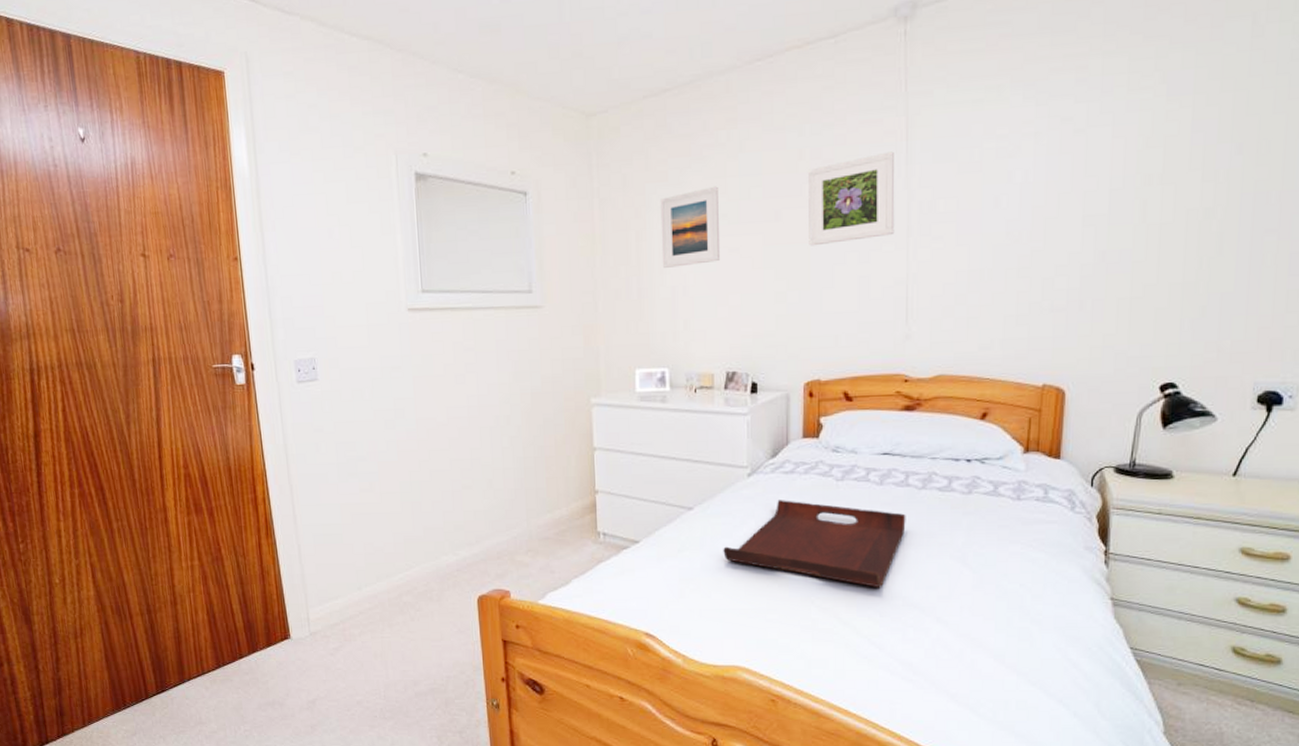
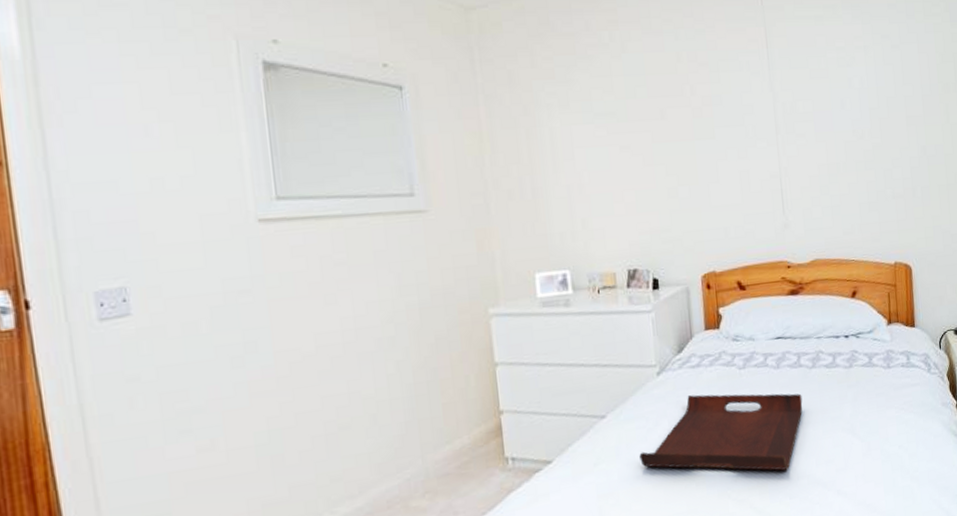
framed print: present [660,186,721,268] -> none [548,85,613,166]
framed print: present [809,151,895,246] -> none [687,57,766,143]

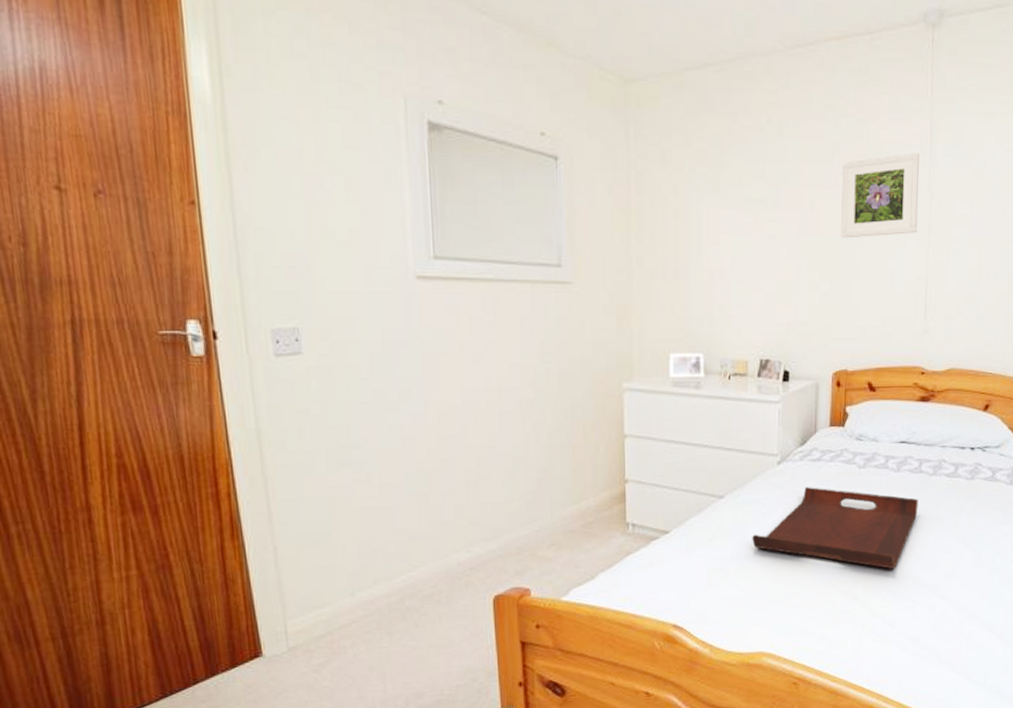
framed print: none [687,57,766,143] -> present [841,152,919,239]

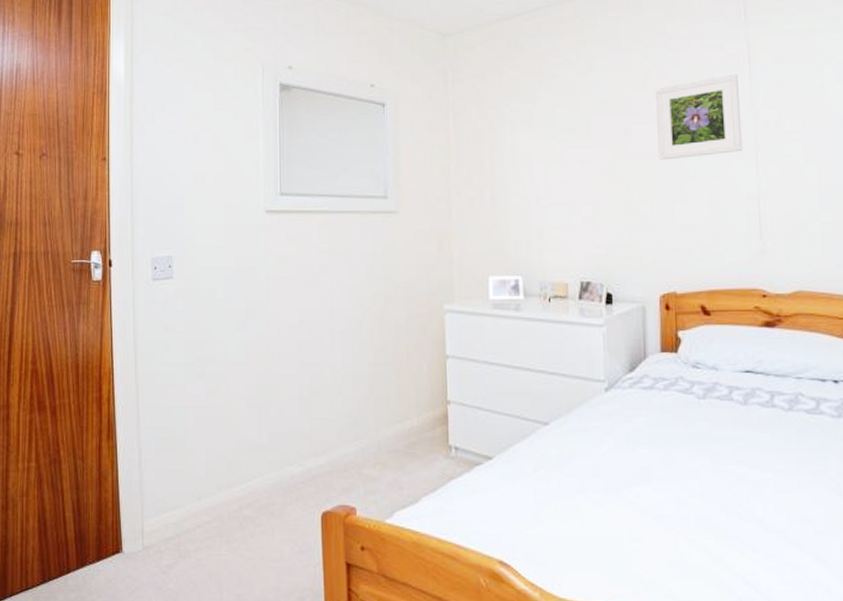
serving tray: present [752,487,919,570] -> none [581,417,775,520]

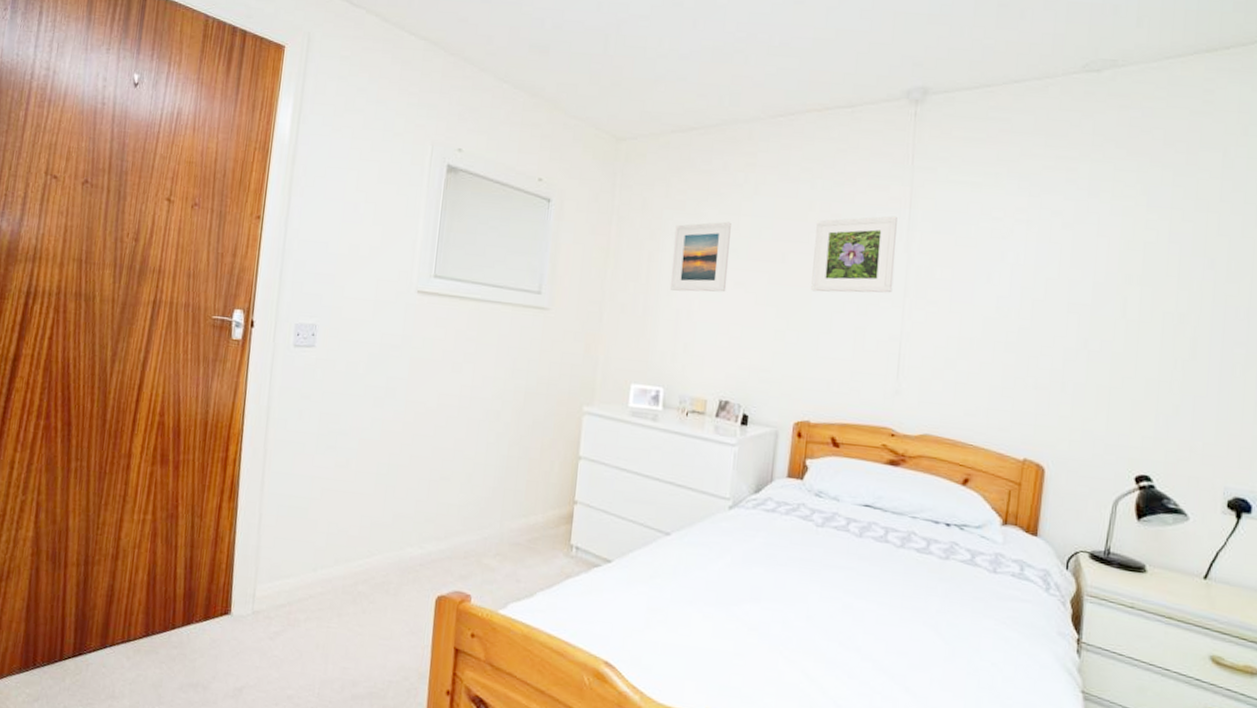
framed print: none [513,102,573,178] -> present [671,221,731,292]

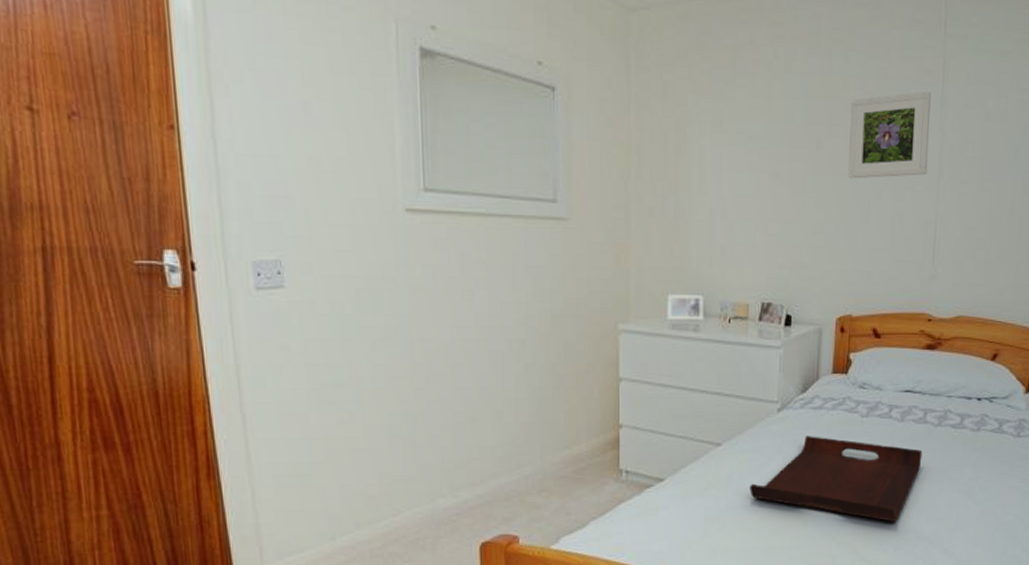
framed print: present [671,221,731,292] -> none [701,105,762,188]
serving tray: none [695,538,883,647] -> present [750,436,923,523]

